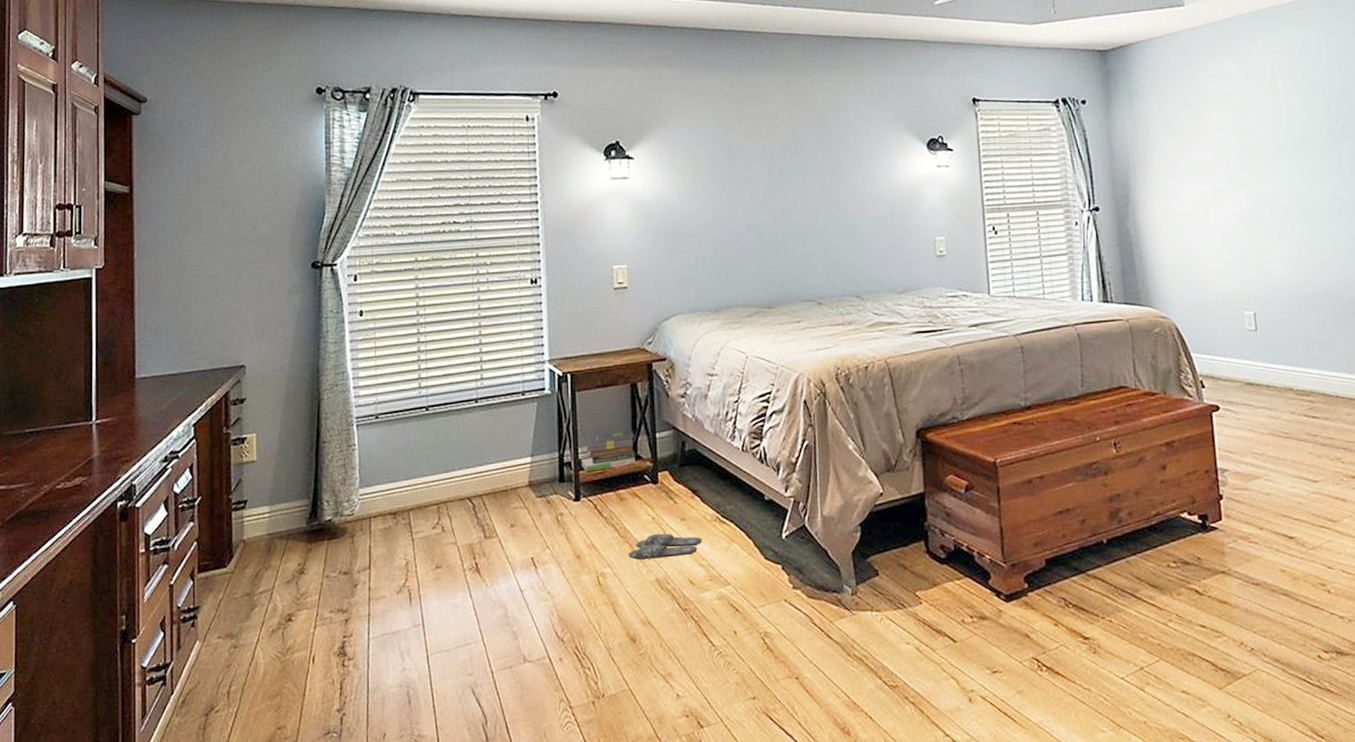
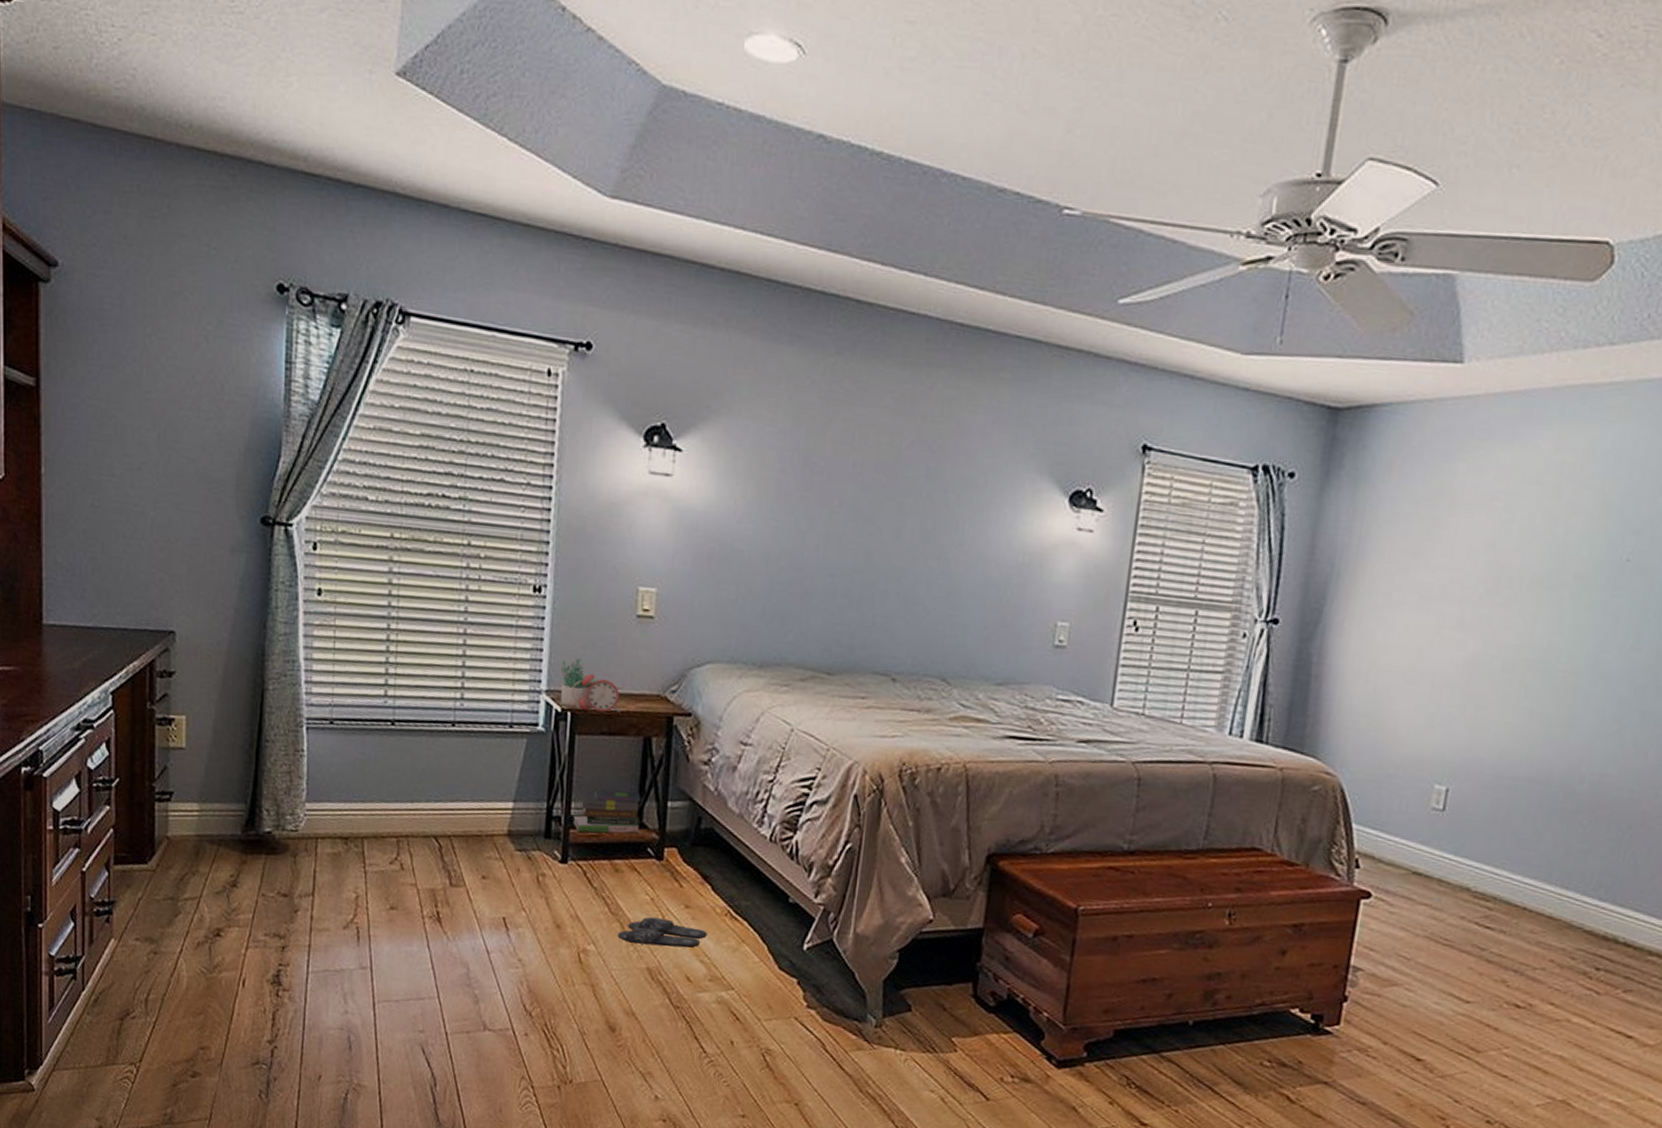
succulent plant: none [558,330,589,371] -> present [560,658,598,709]
alarm clock: none [569,340,611,372] -> present [572,673,626,713]

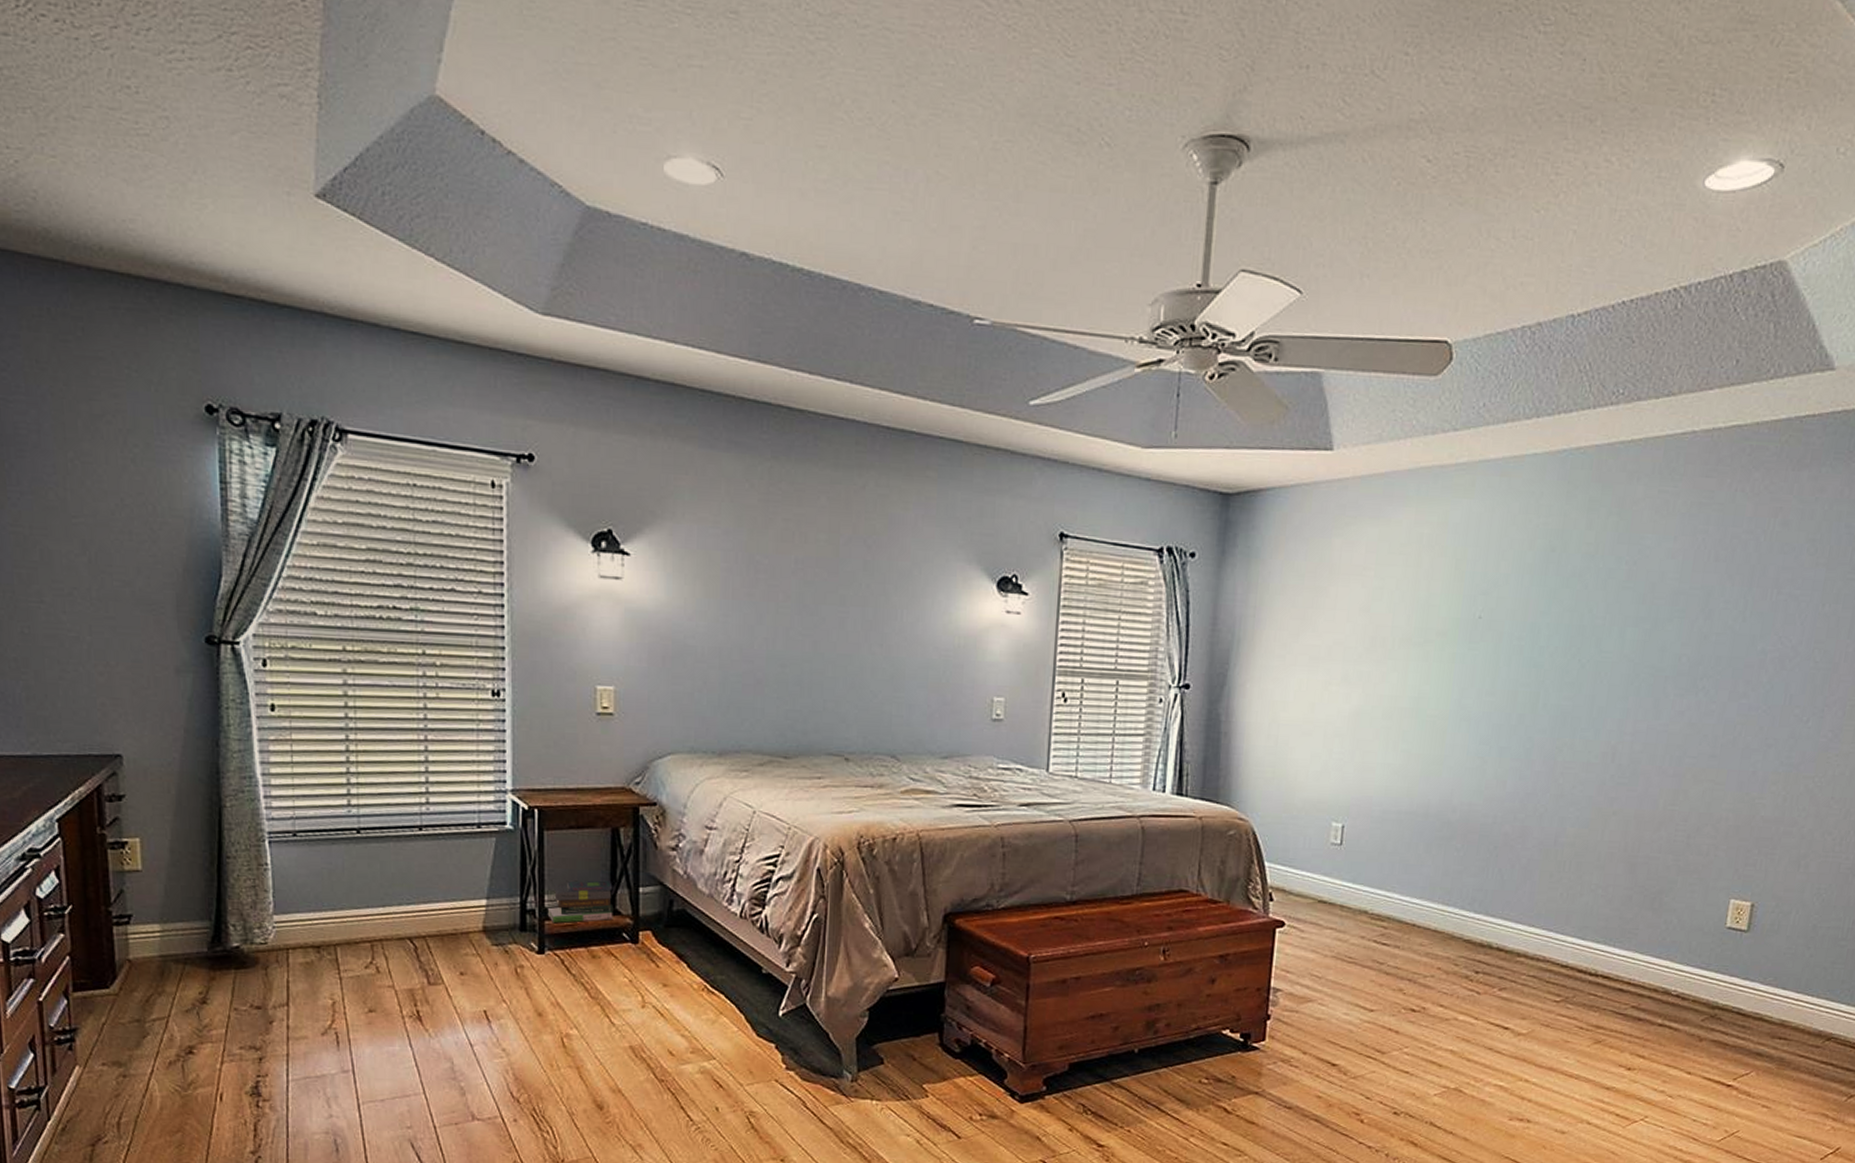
succulent plant: present [560,658,598,709] -> none [524,757,562,806]
alarm clock: present [572,673,626,713] -> none [537,771,590,808]
slippers: present [617,916,707,948] -> none [599,997,686,1024]

